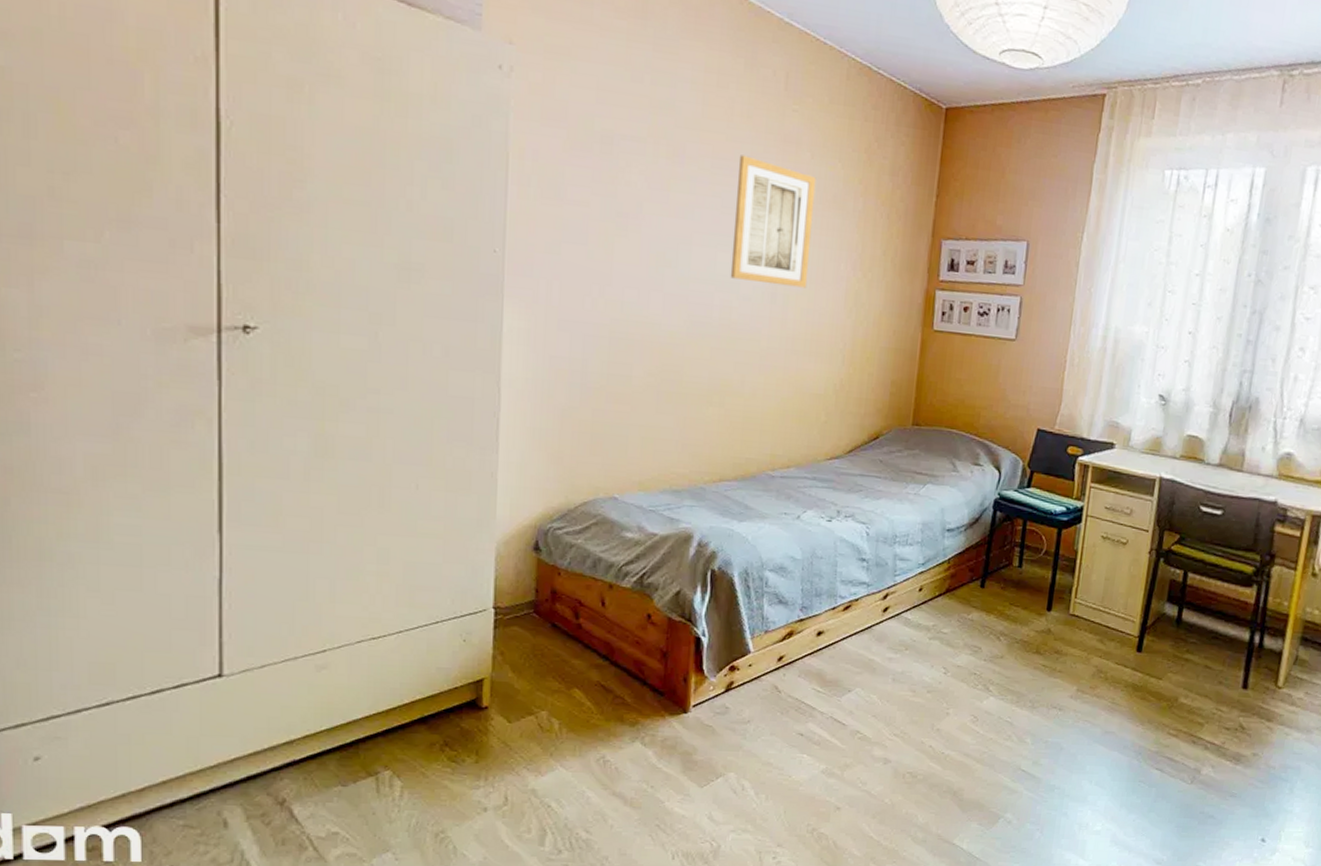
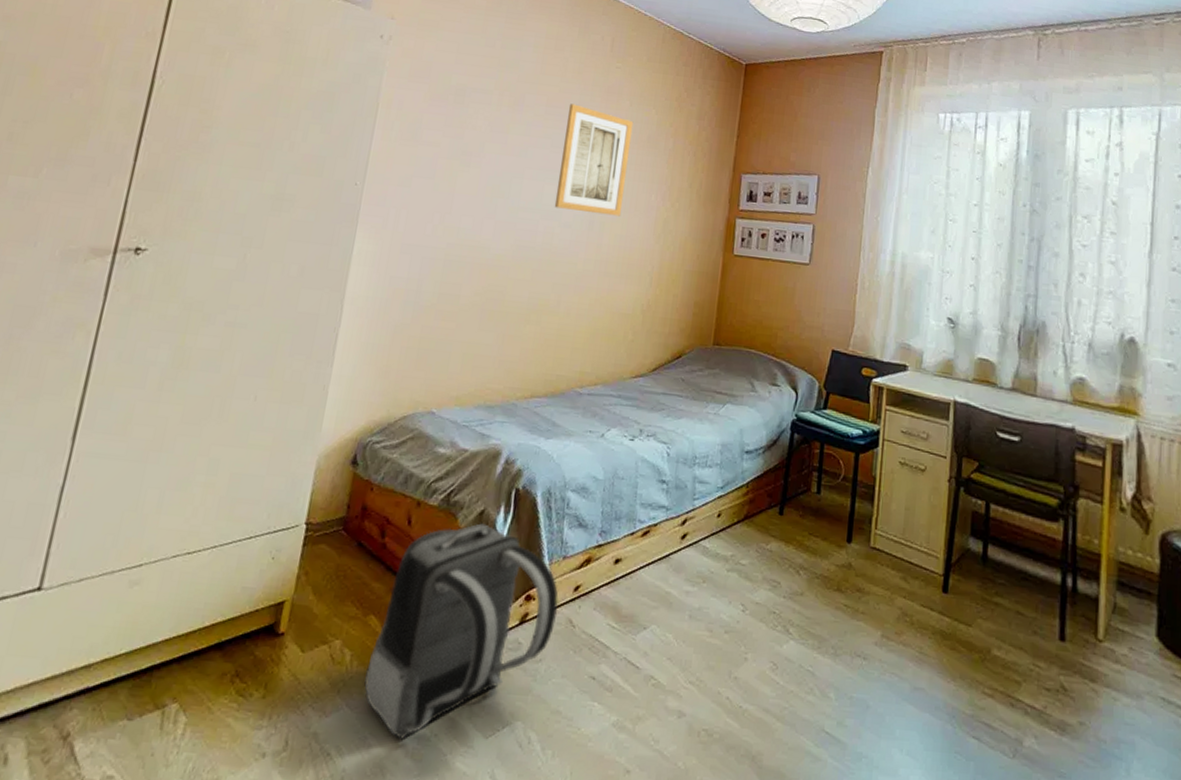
backpack: none [575,603,764,791] -> present [364,523,559,739]

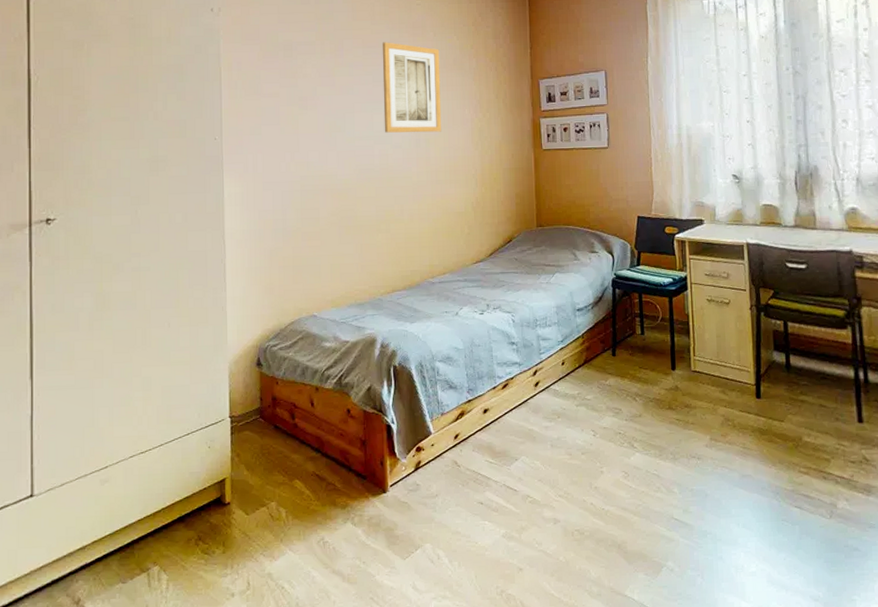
backpack: present [364,523,559,739] -> none [299,397,444,569]

